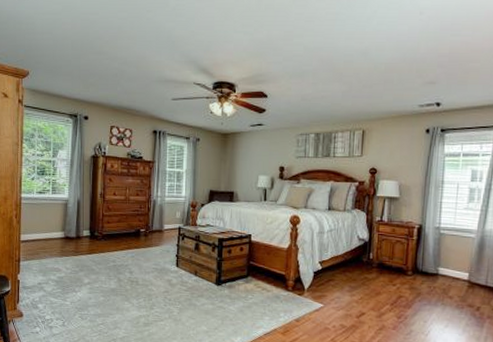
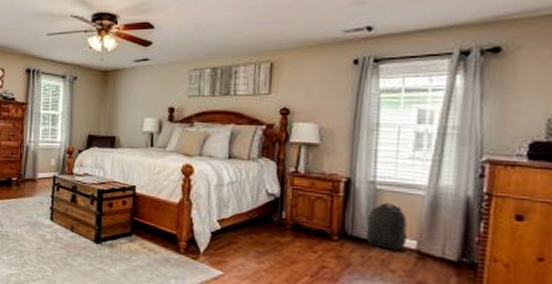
backpack: none [432,244,462,281] -> present [366,203,408,250]

